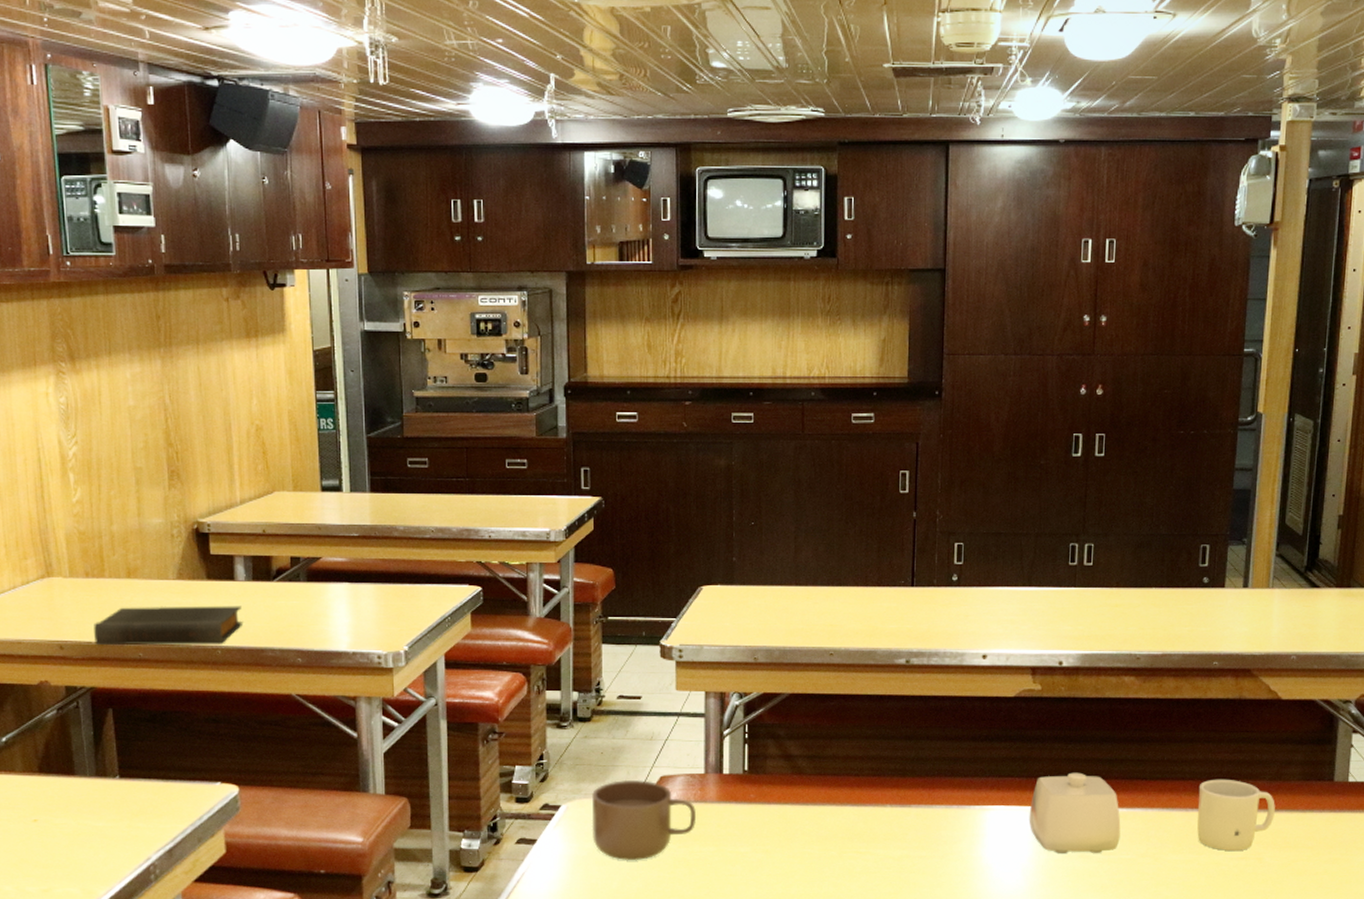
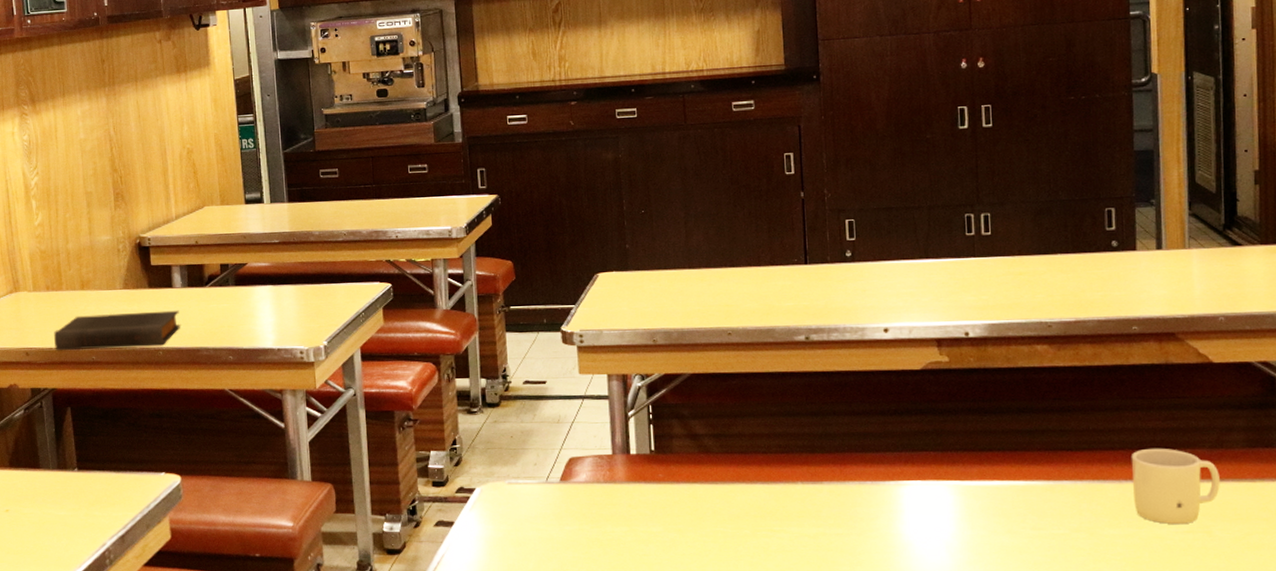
cup: present [591,779,696,861] -> none [505,462,607,542]
sugar bowl: present [1029,772,1121,853] -> none [948,444,1050,529]

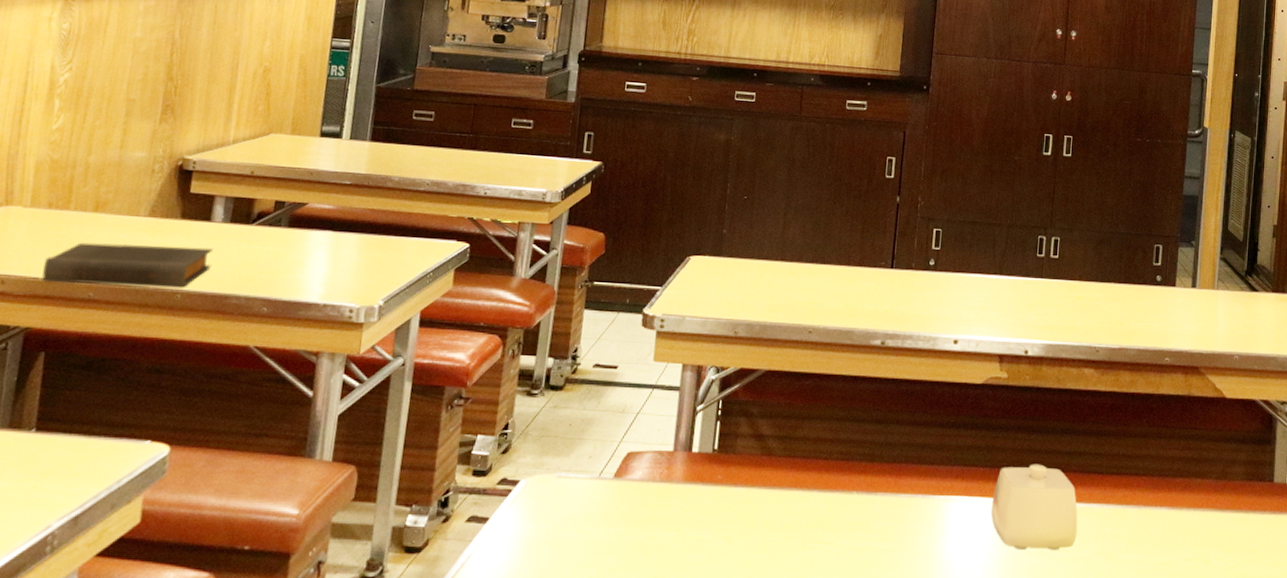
sugar bowl: none [948,444,1050,529] -> present [990,464,1078,550]
mug: present [1130,448,1220,525] -> none [1149,476,1221,552]

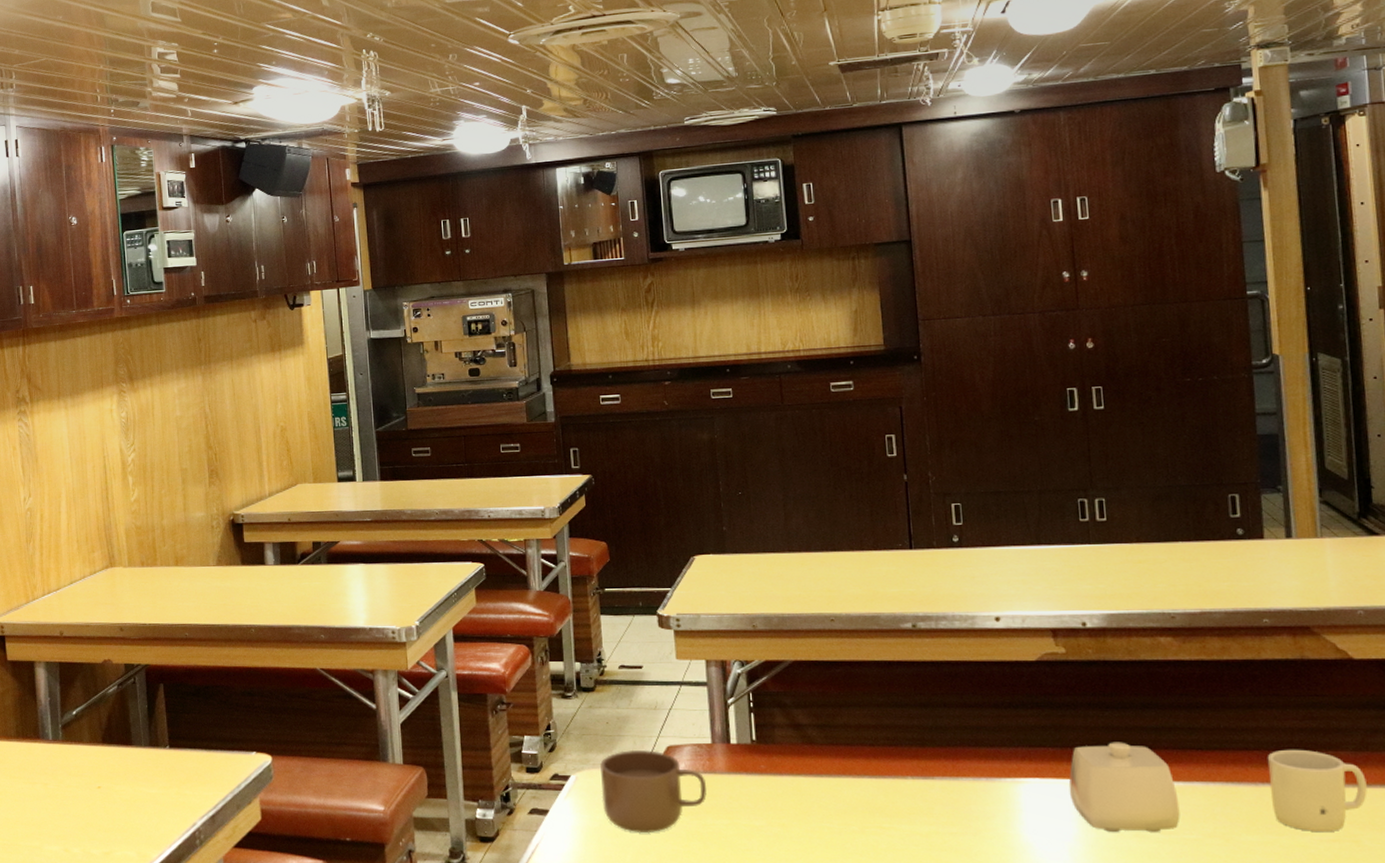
book: present [42,242,213,288] -> none [148,587,273,626]
cup: none [549,454,660,546] -> present [600,749,707,834]
mug: none [1149,476,1221,552] -> present [1267,749,1367,833]

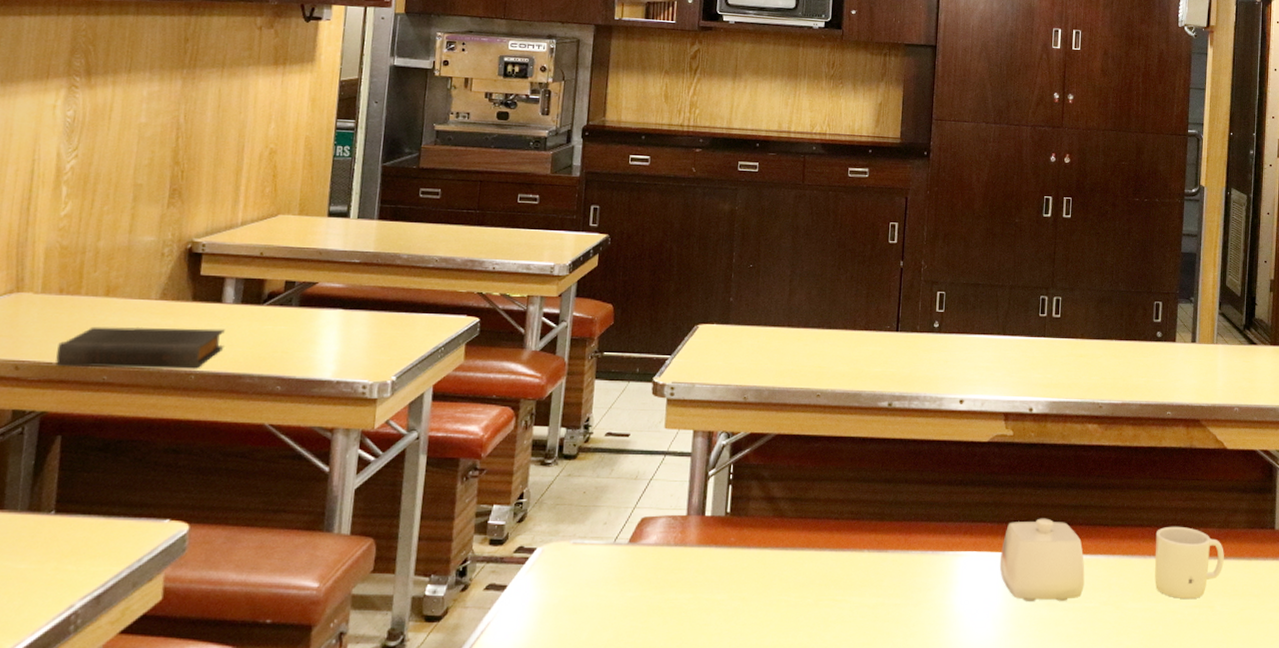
book: none [148,587,273,626] -> present [55,326,225,369]
cup: present [600,749,707,834] -> none [565,520,675,609]

